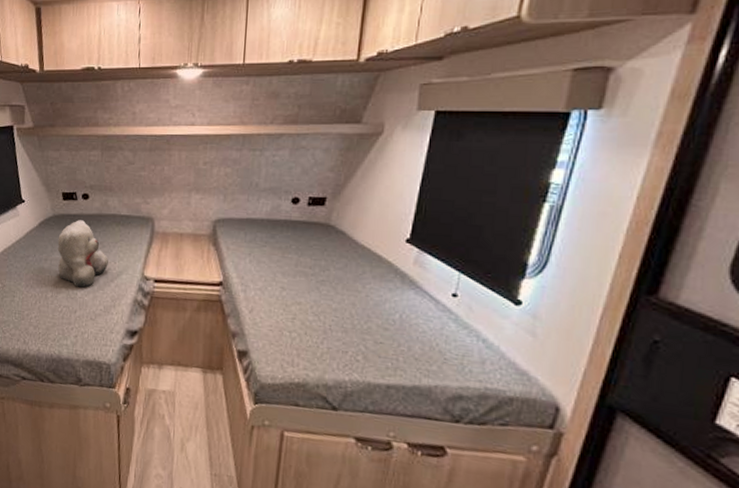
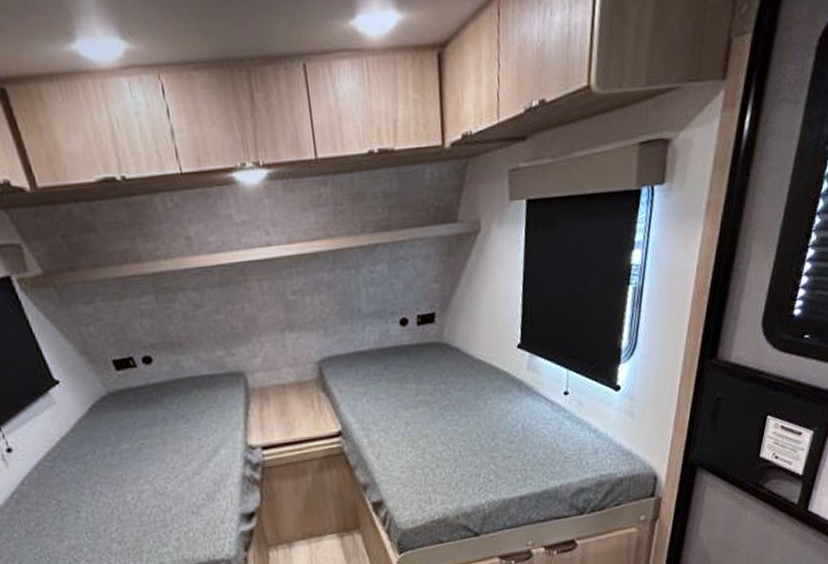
teddy bear: present [57,220,108,288] -> none [122,392,199,479]

